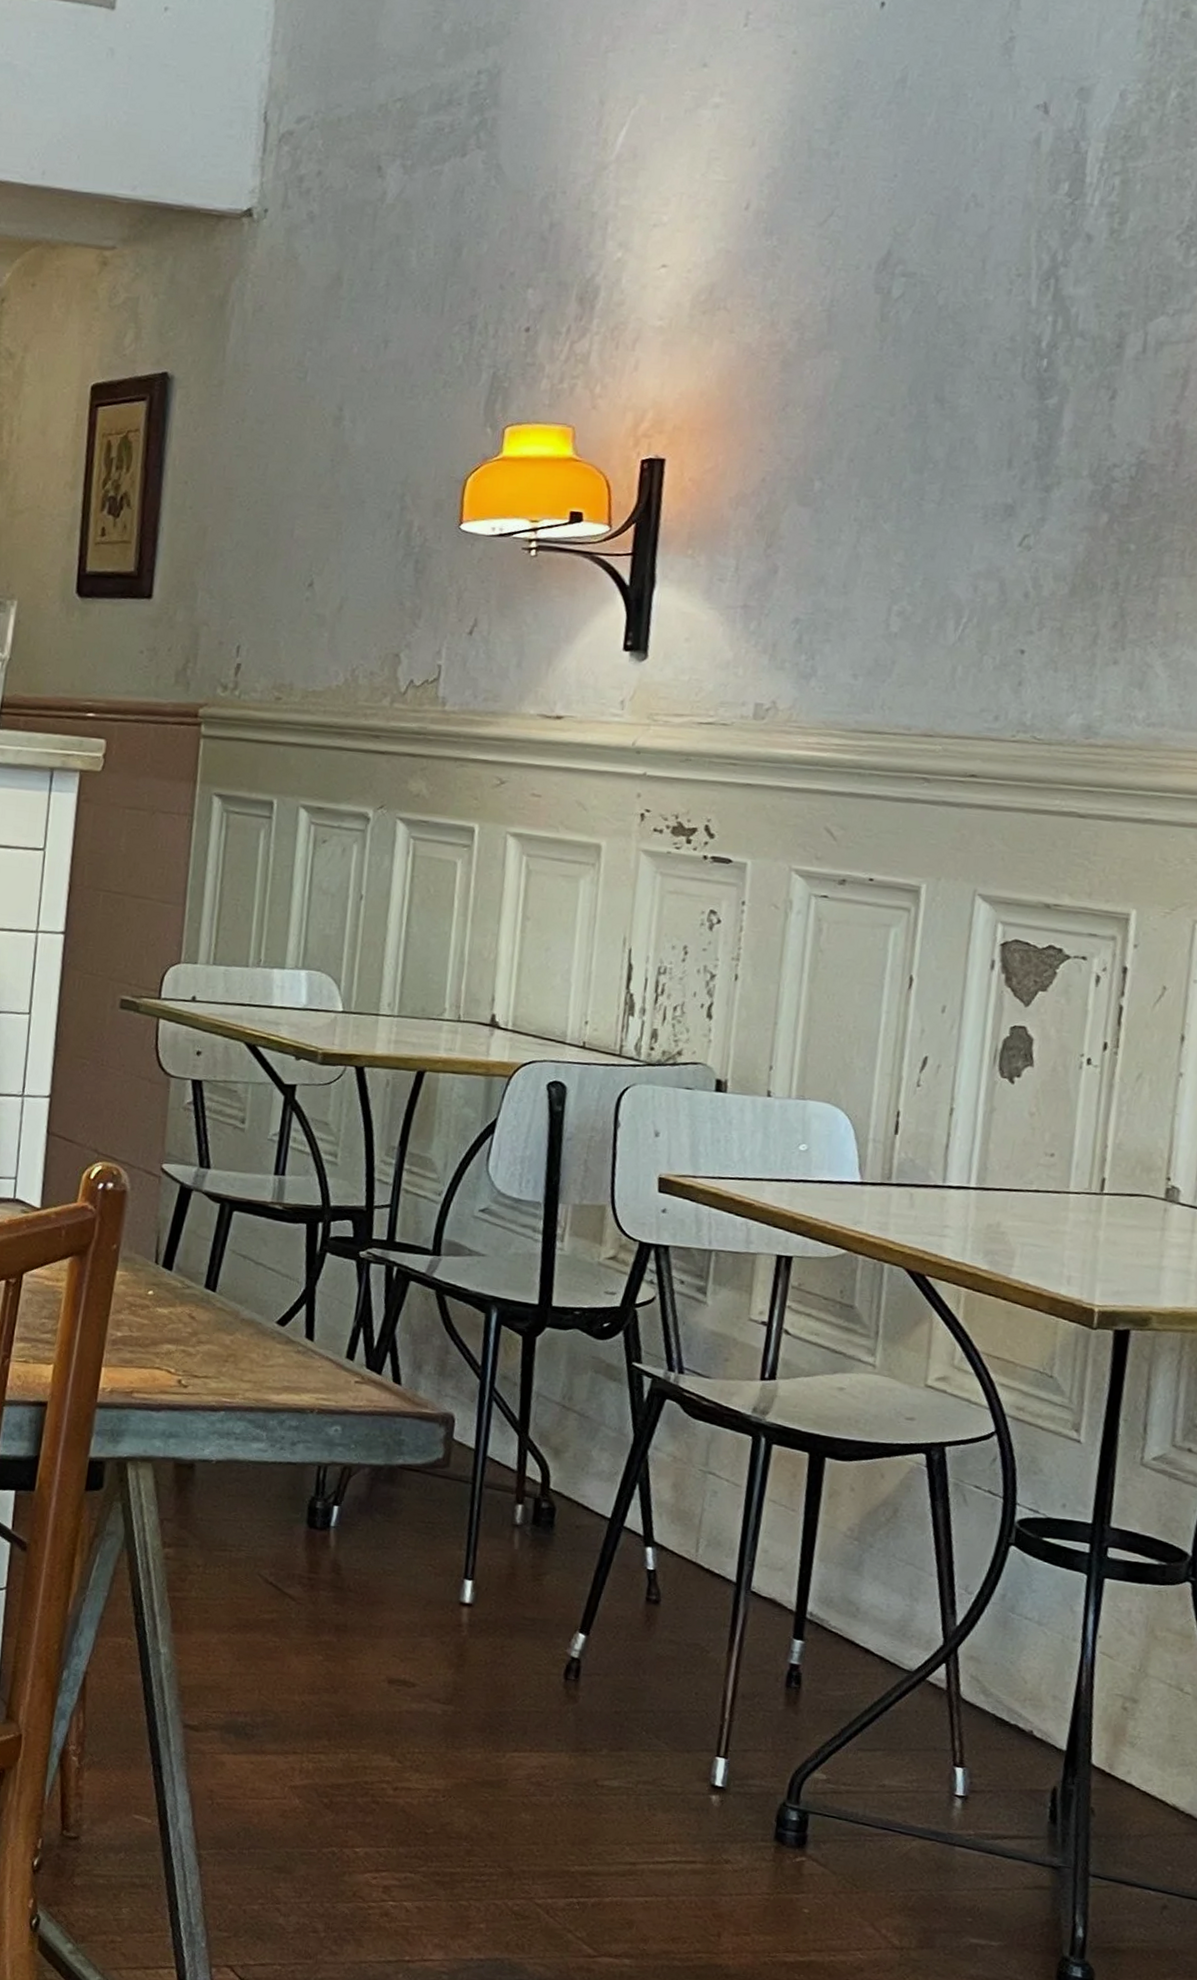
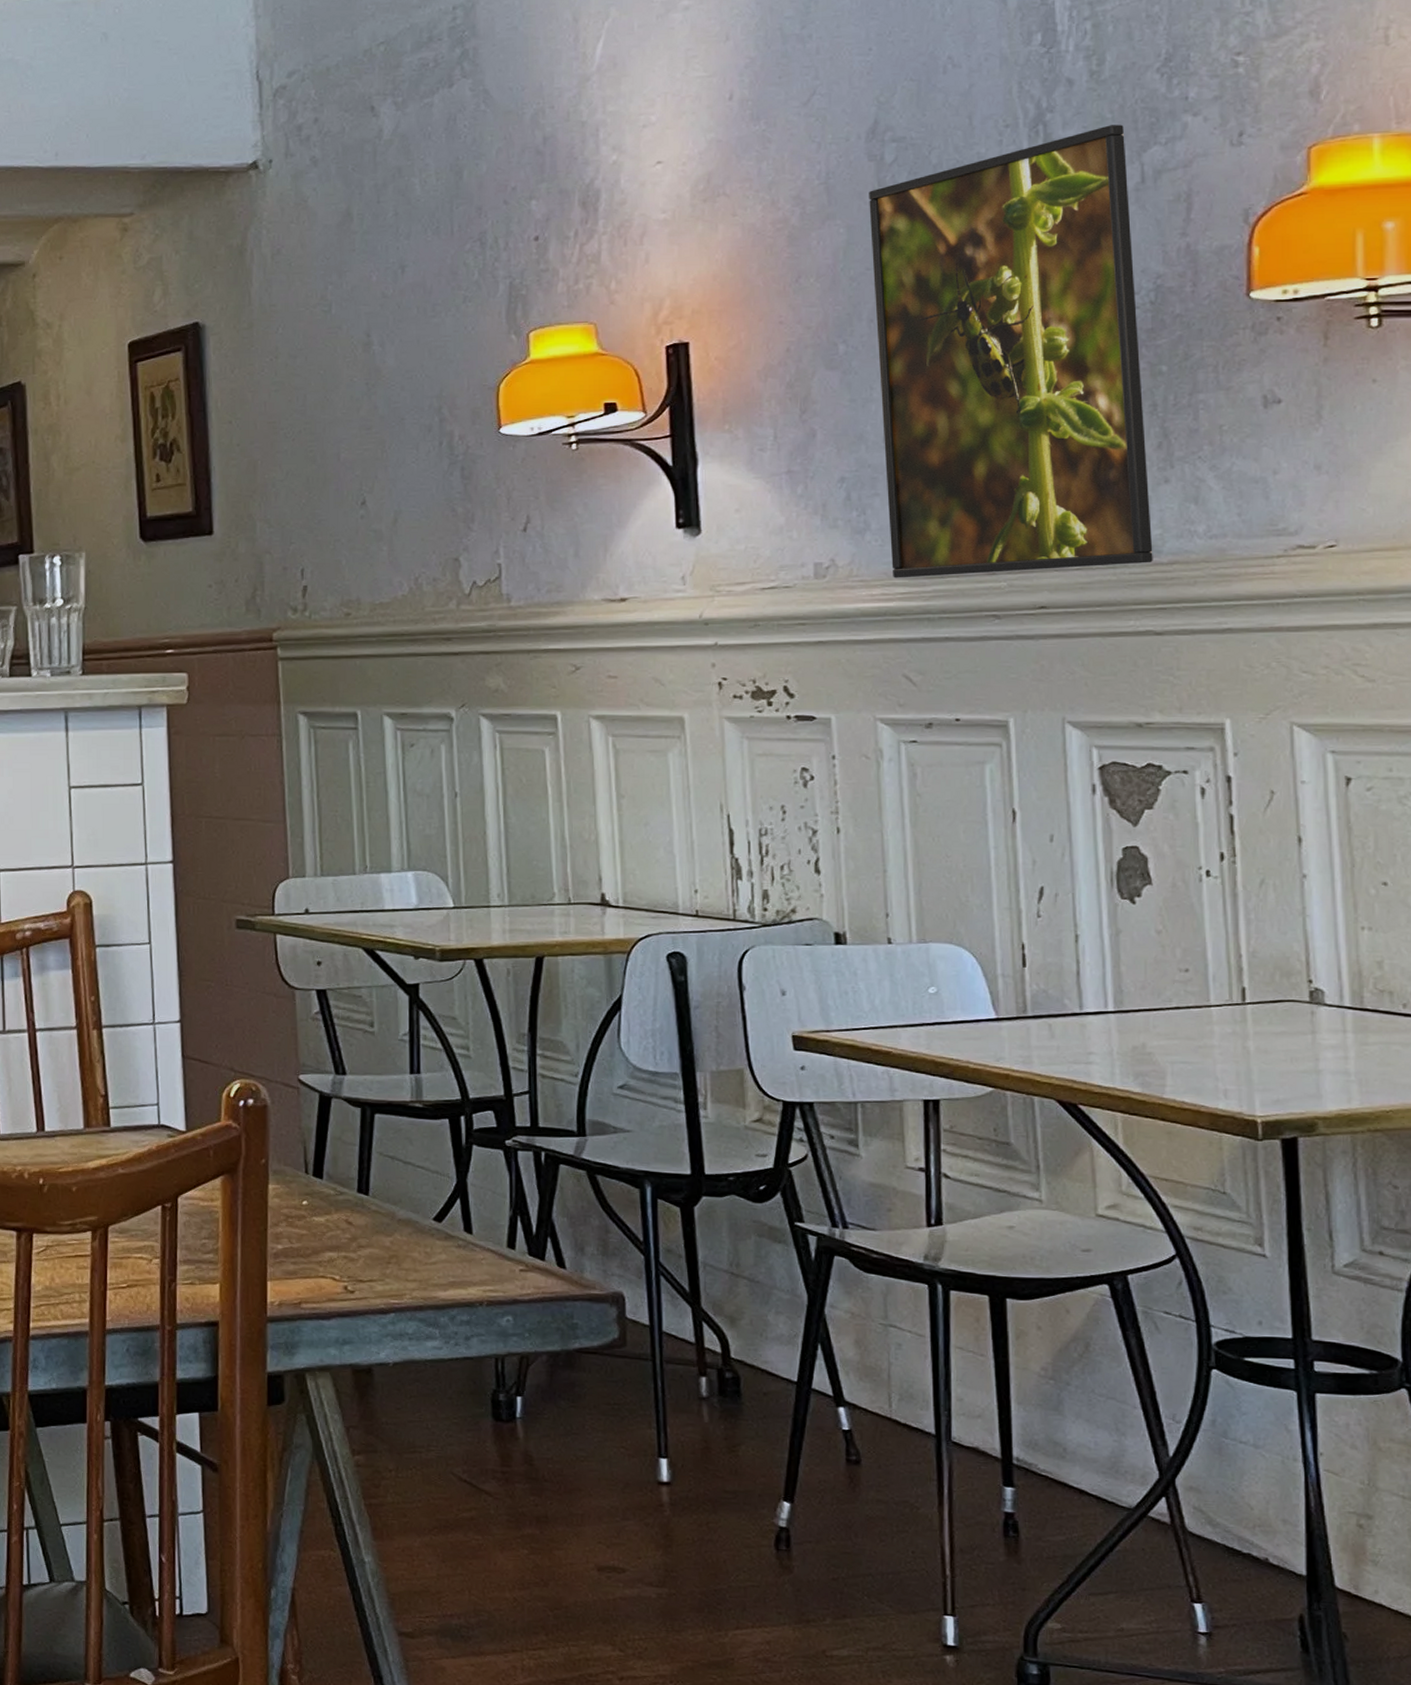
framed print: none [831,288,1135,744] -> present [869,124,1153,578]

